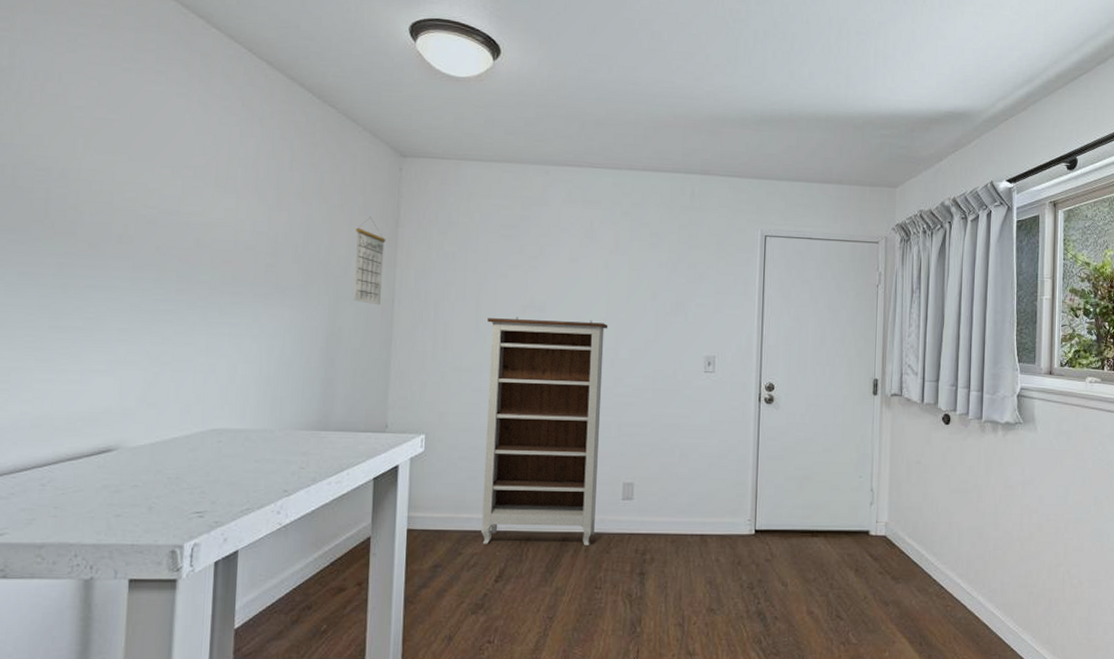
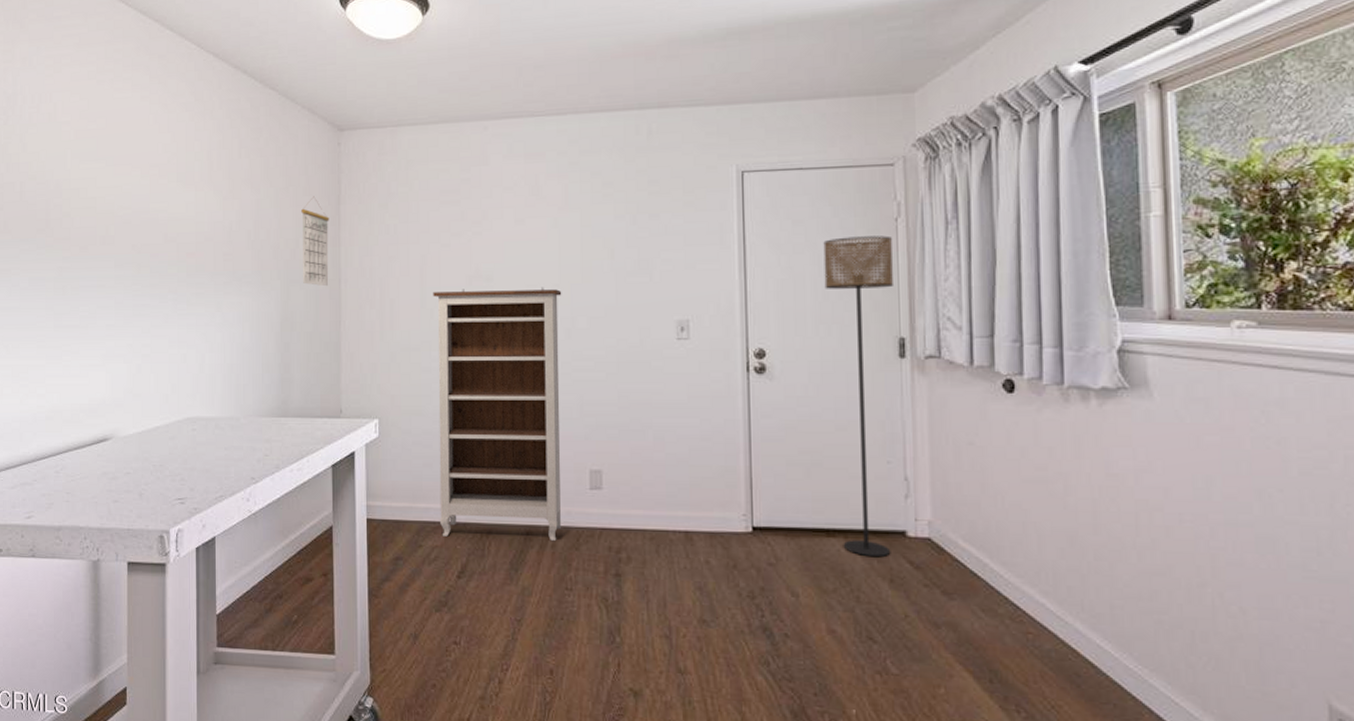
floor lamp: none [822,296,873,552] -> present [823,235,895,558]

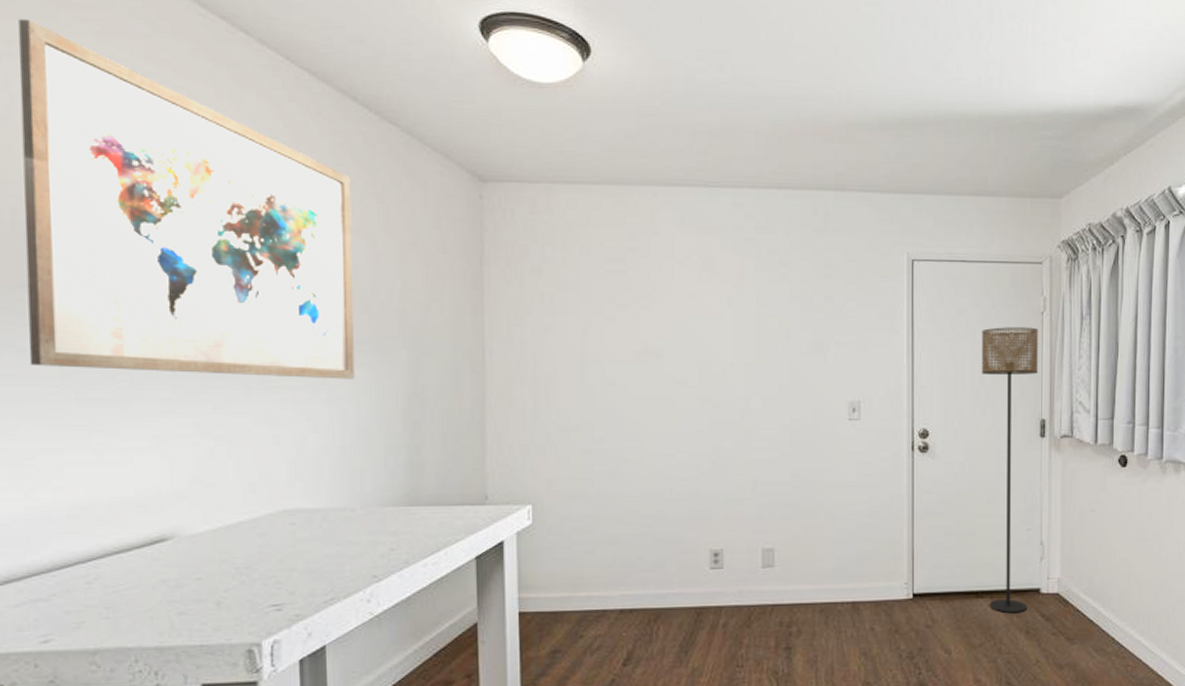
wall art: none [27,40,242,307] -> present [18,18,355,379]
calendar: present [301,196,330,287] -> none [433,254,470,359]
bookshelf: present [433,287,562,541] -> none [595,365,736,625]

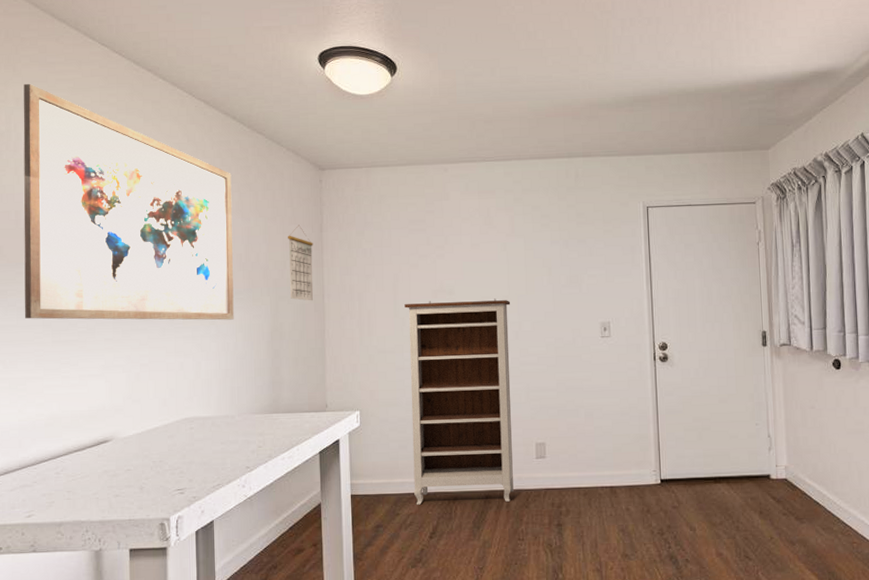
calendar: none [433,254,470,359] -> present [288,225,314,301]
bookshelf: none [595,365,736,625] -> present [404,298,514,505]
floor lamp: present [981,327,1039,614] -> none [707,255,759,496]

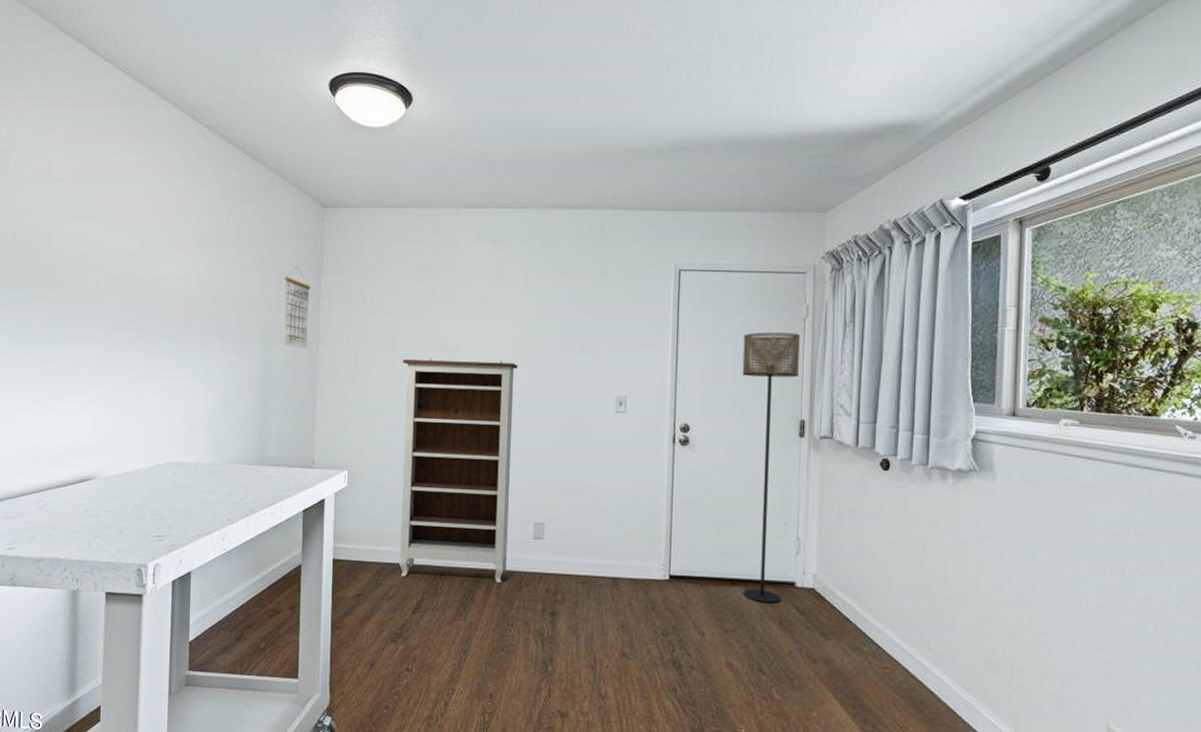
wall art: present [23,83,234,320] -> none [15,99,230,363]
floor lamp: none [707,255,759,496] -> present [742,332,800,604]

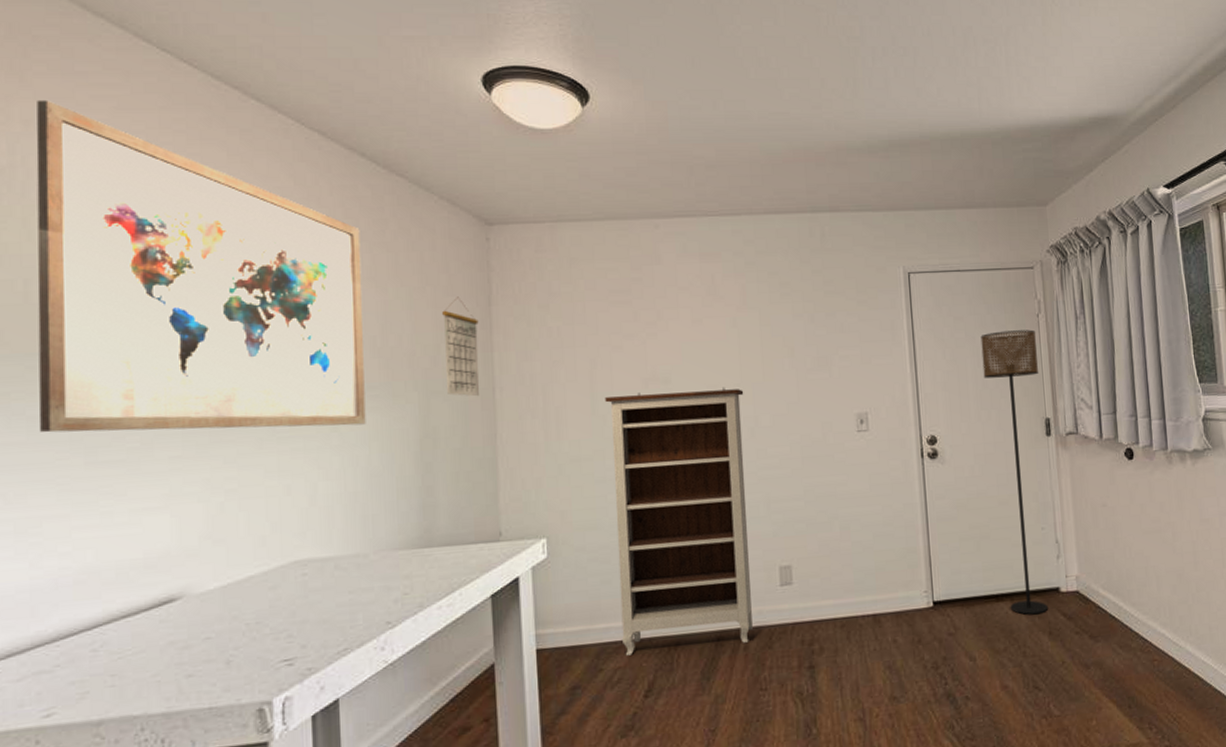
wall art: none [15,99,230,363] -> present [36,99,366,433]

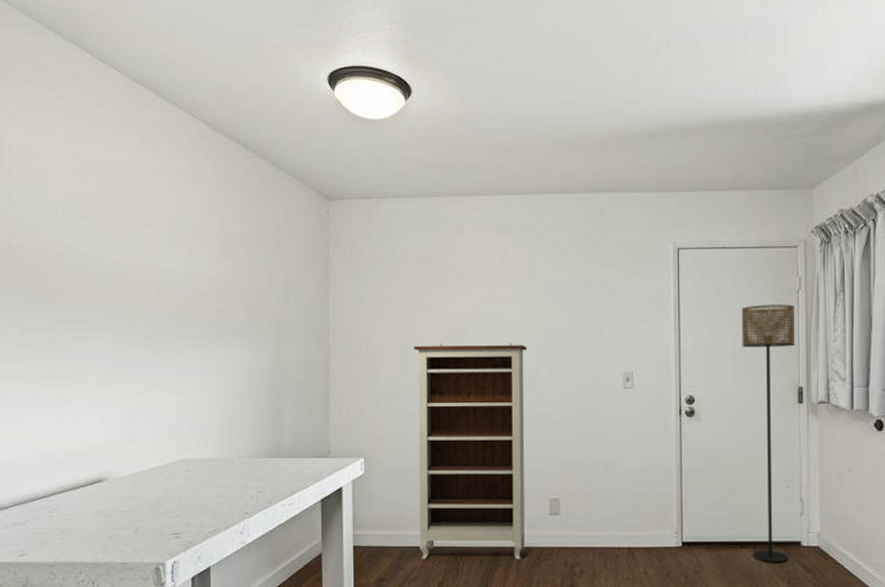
wall art: present [36,99,366,433] -> none [17,100,235,358]
calendar: present [442,296,480,397] -> none [292,258,319,340]

